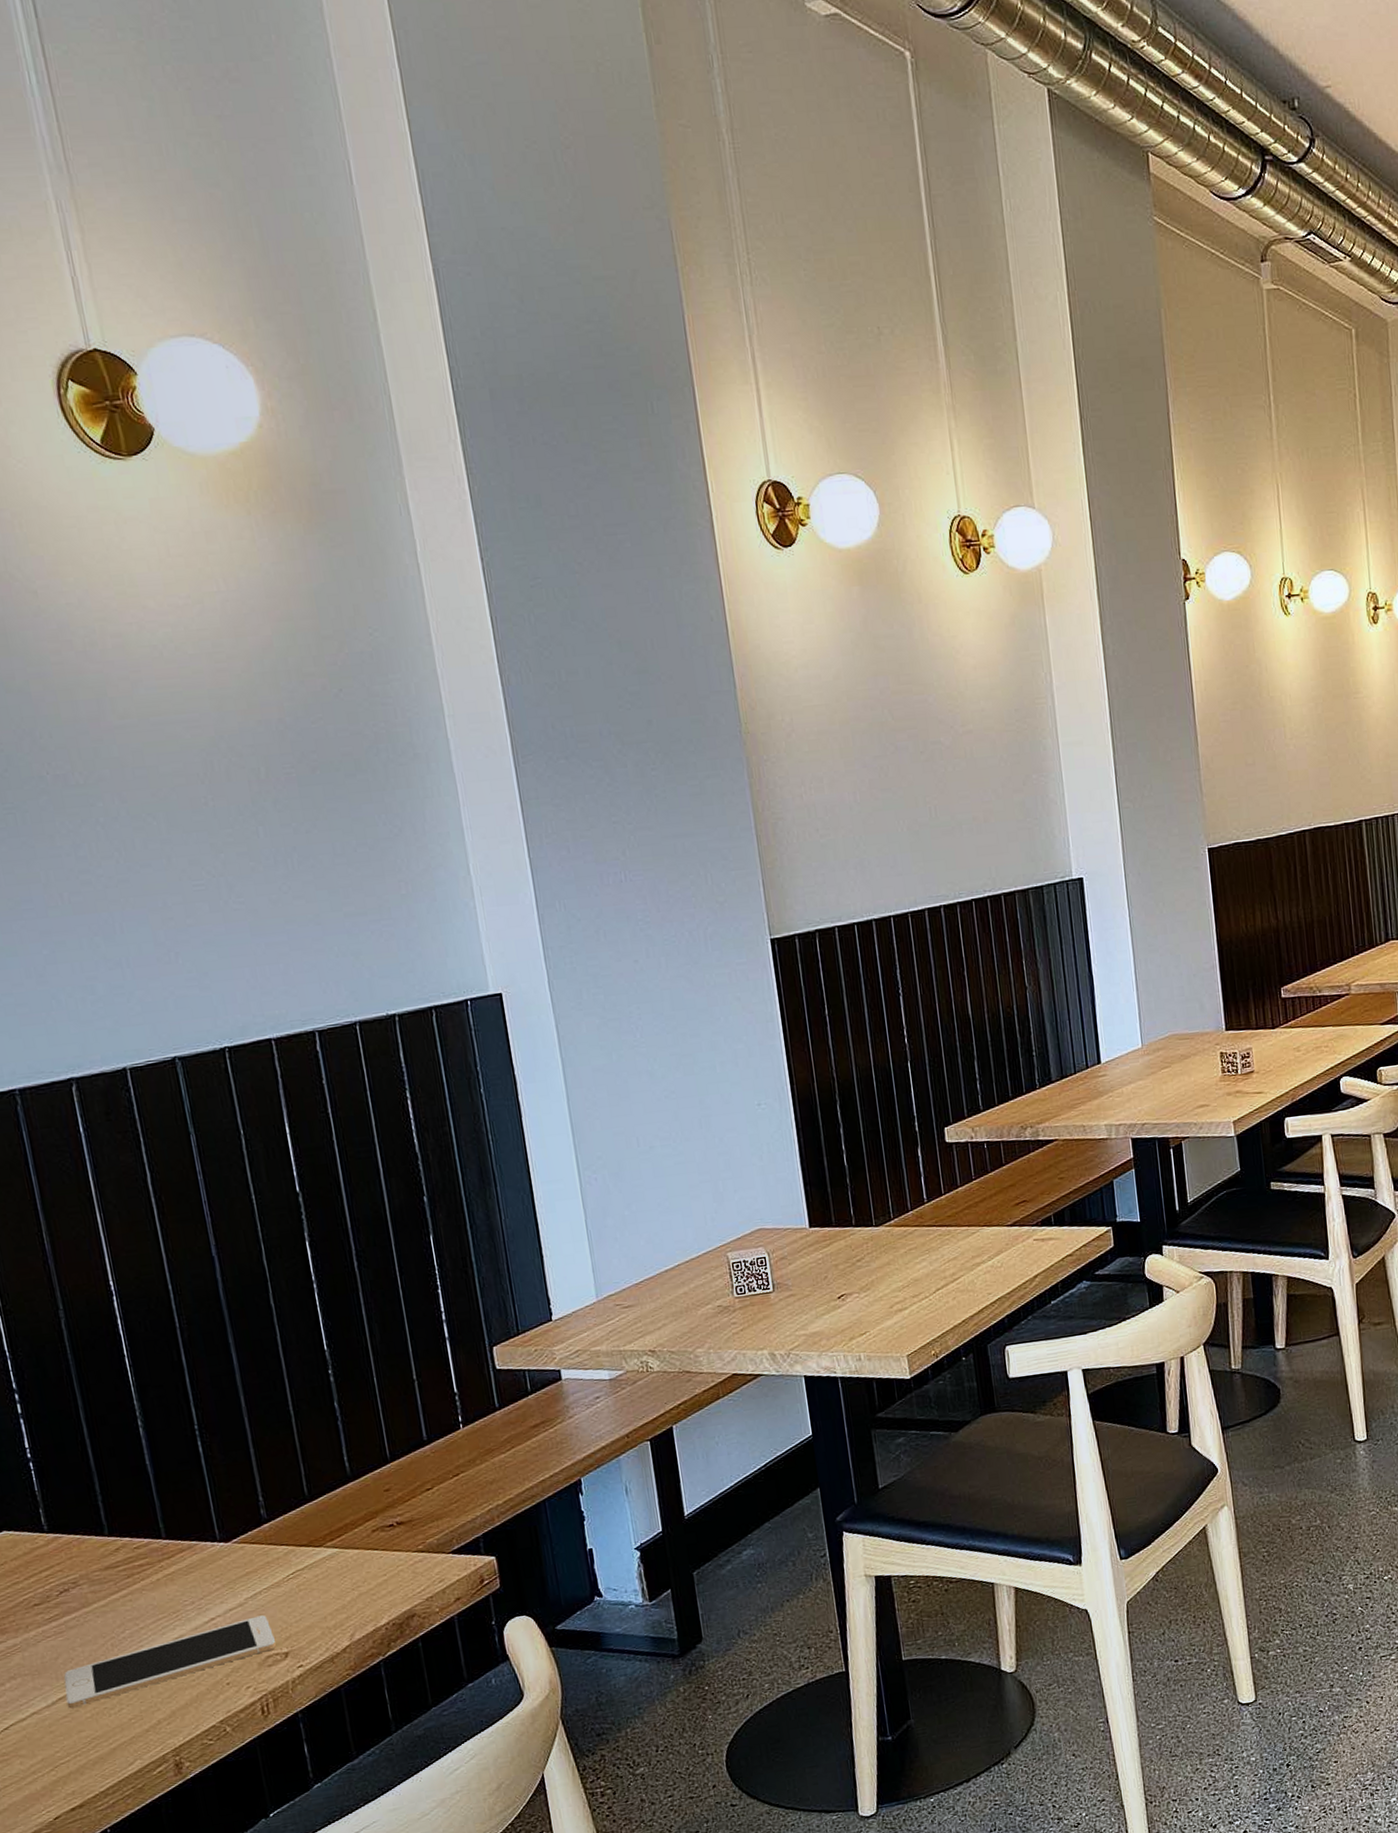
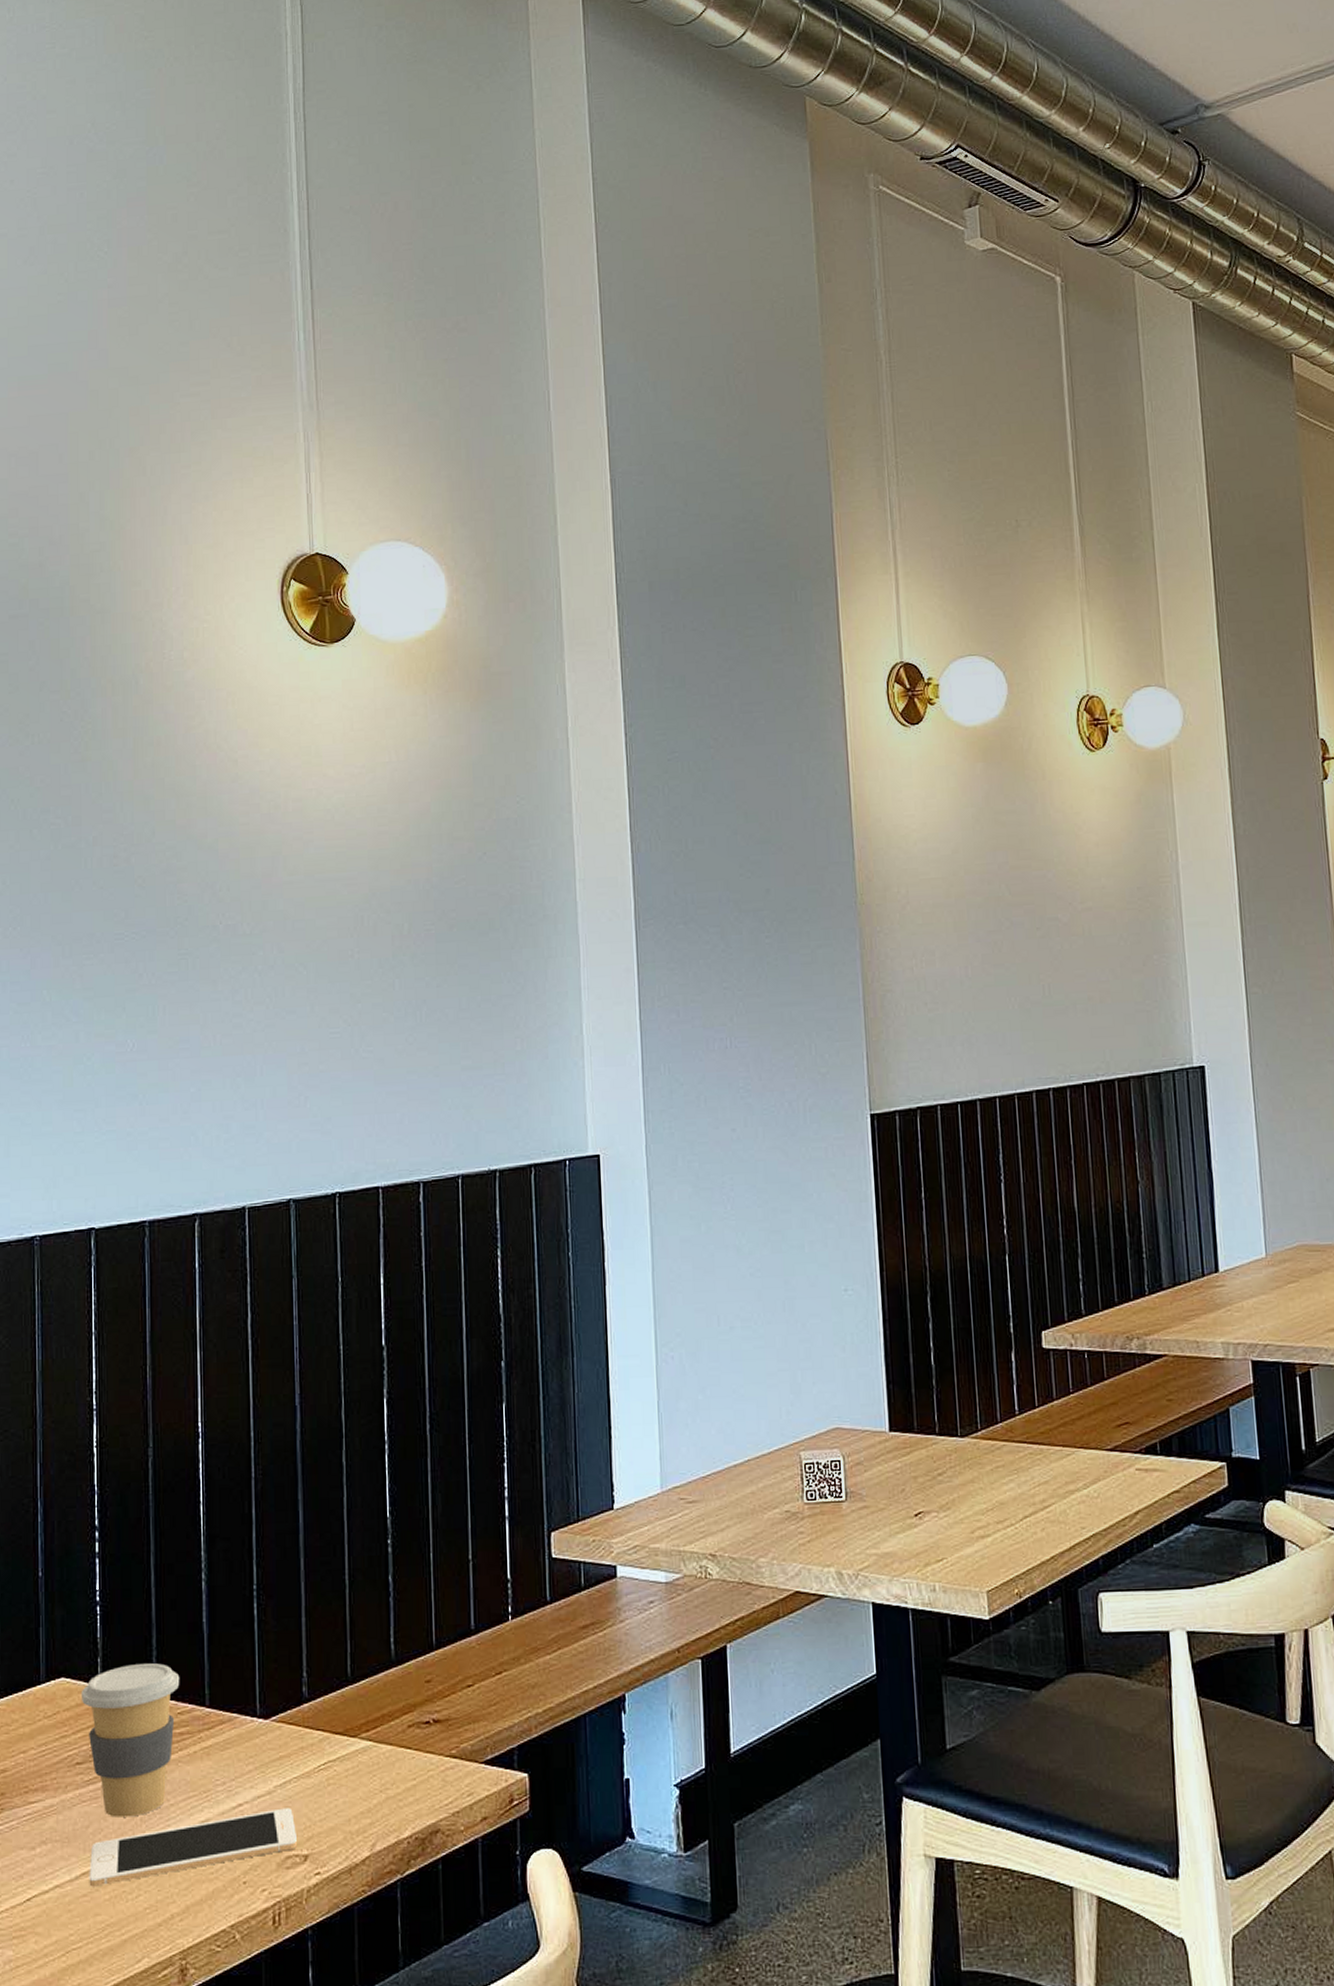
coffee cup: none [26,1506,134,1647] -> present [80,1663,180,1817]

